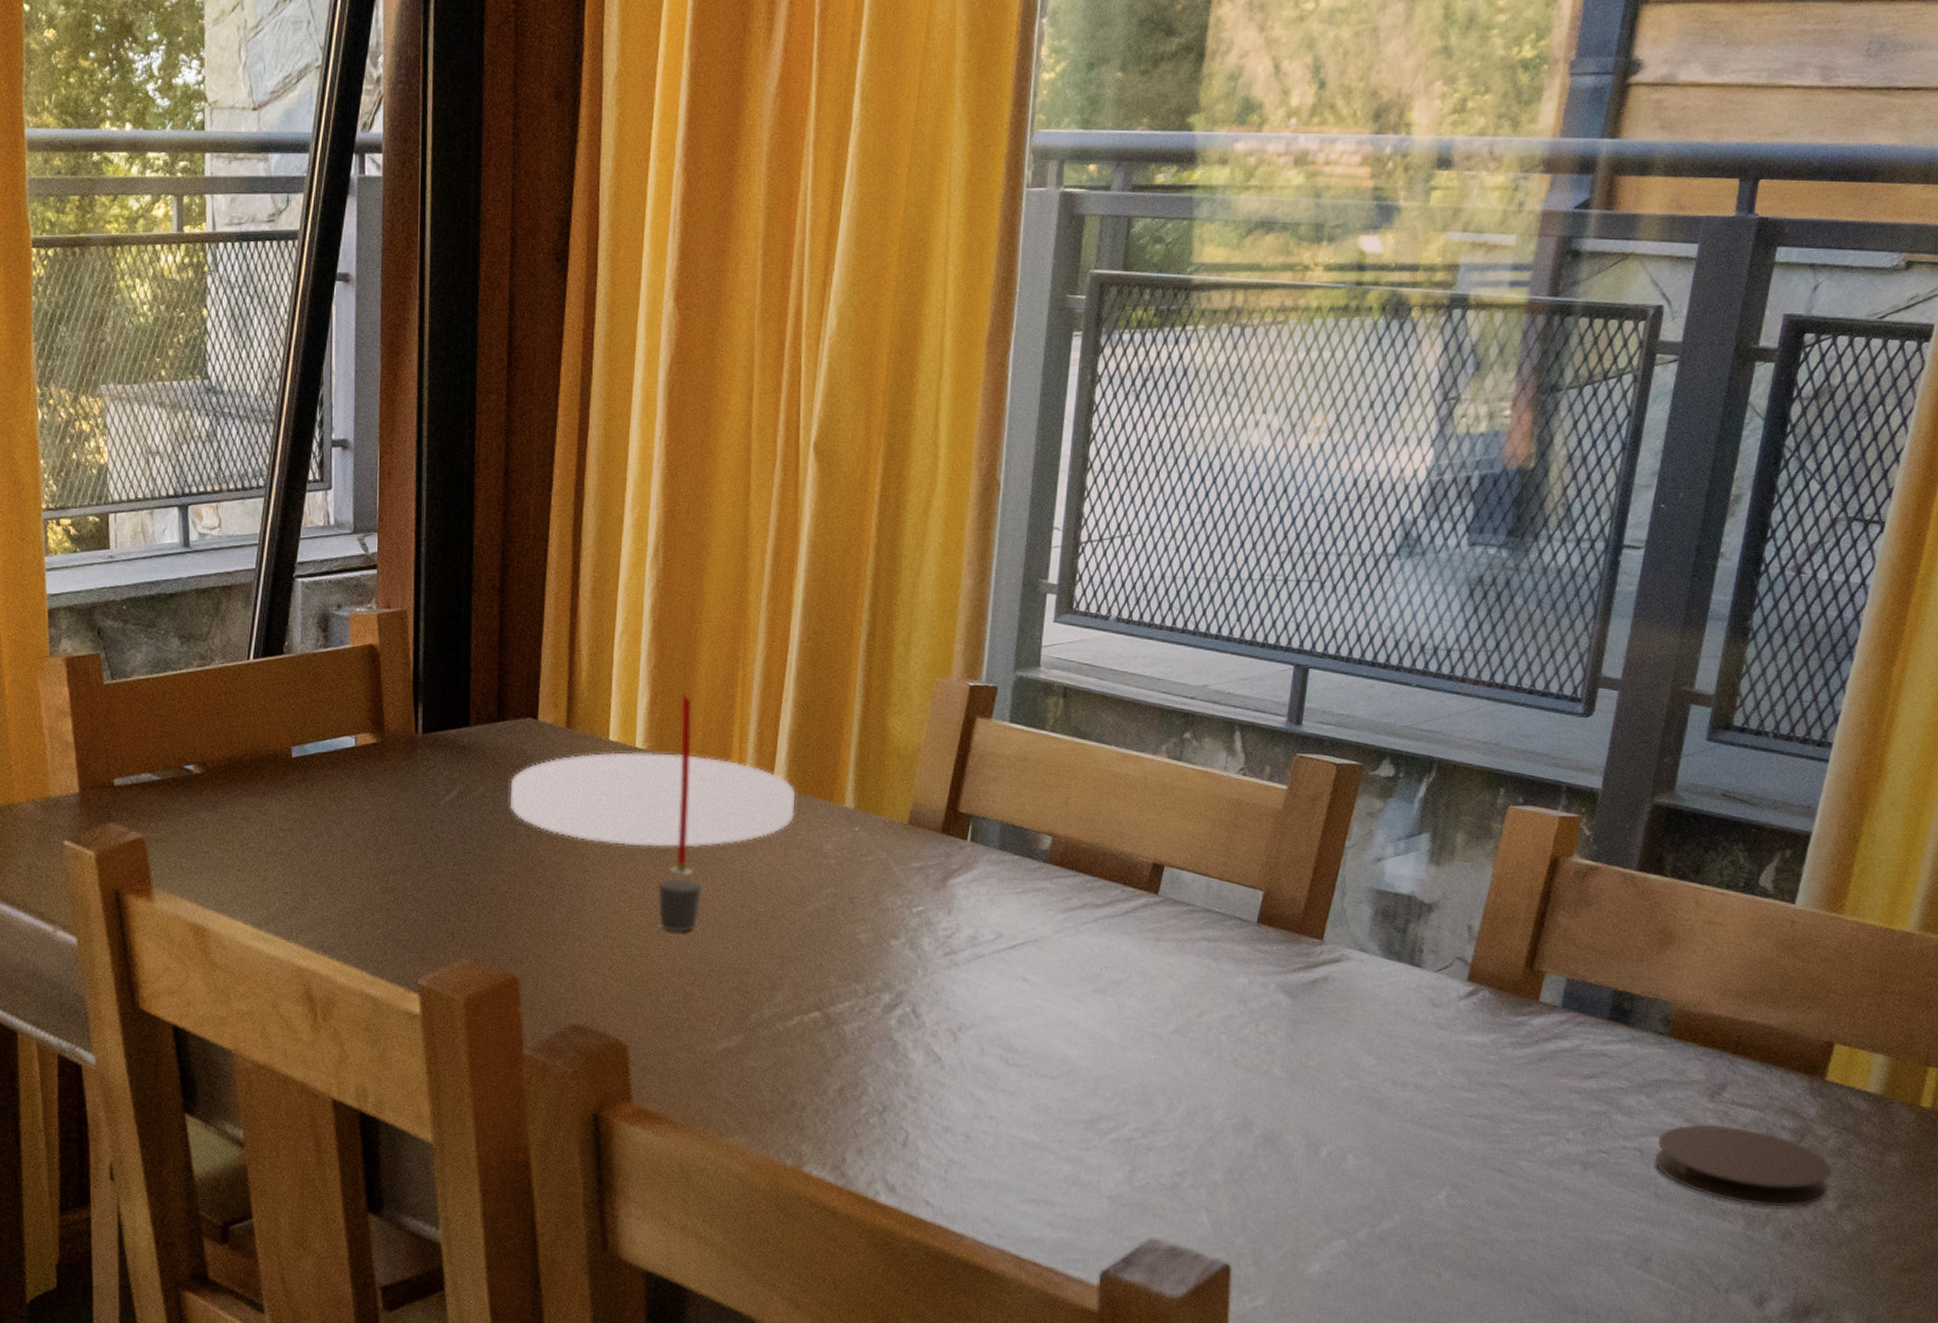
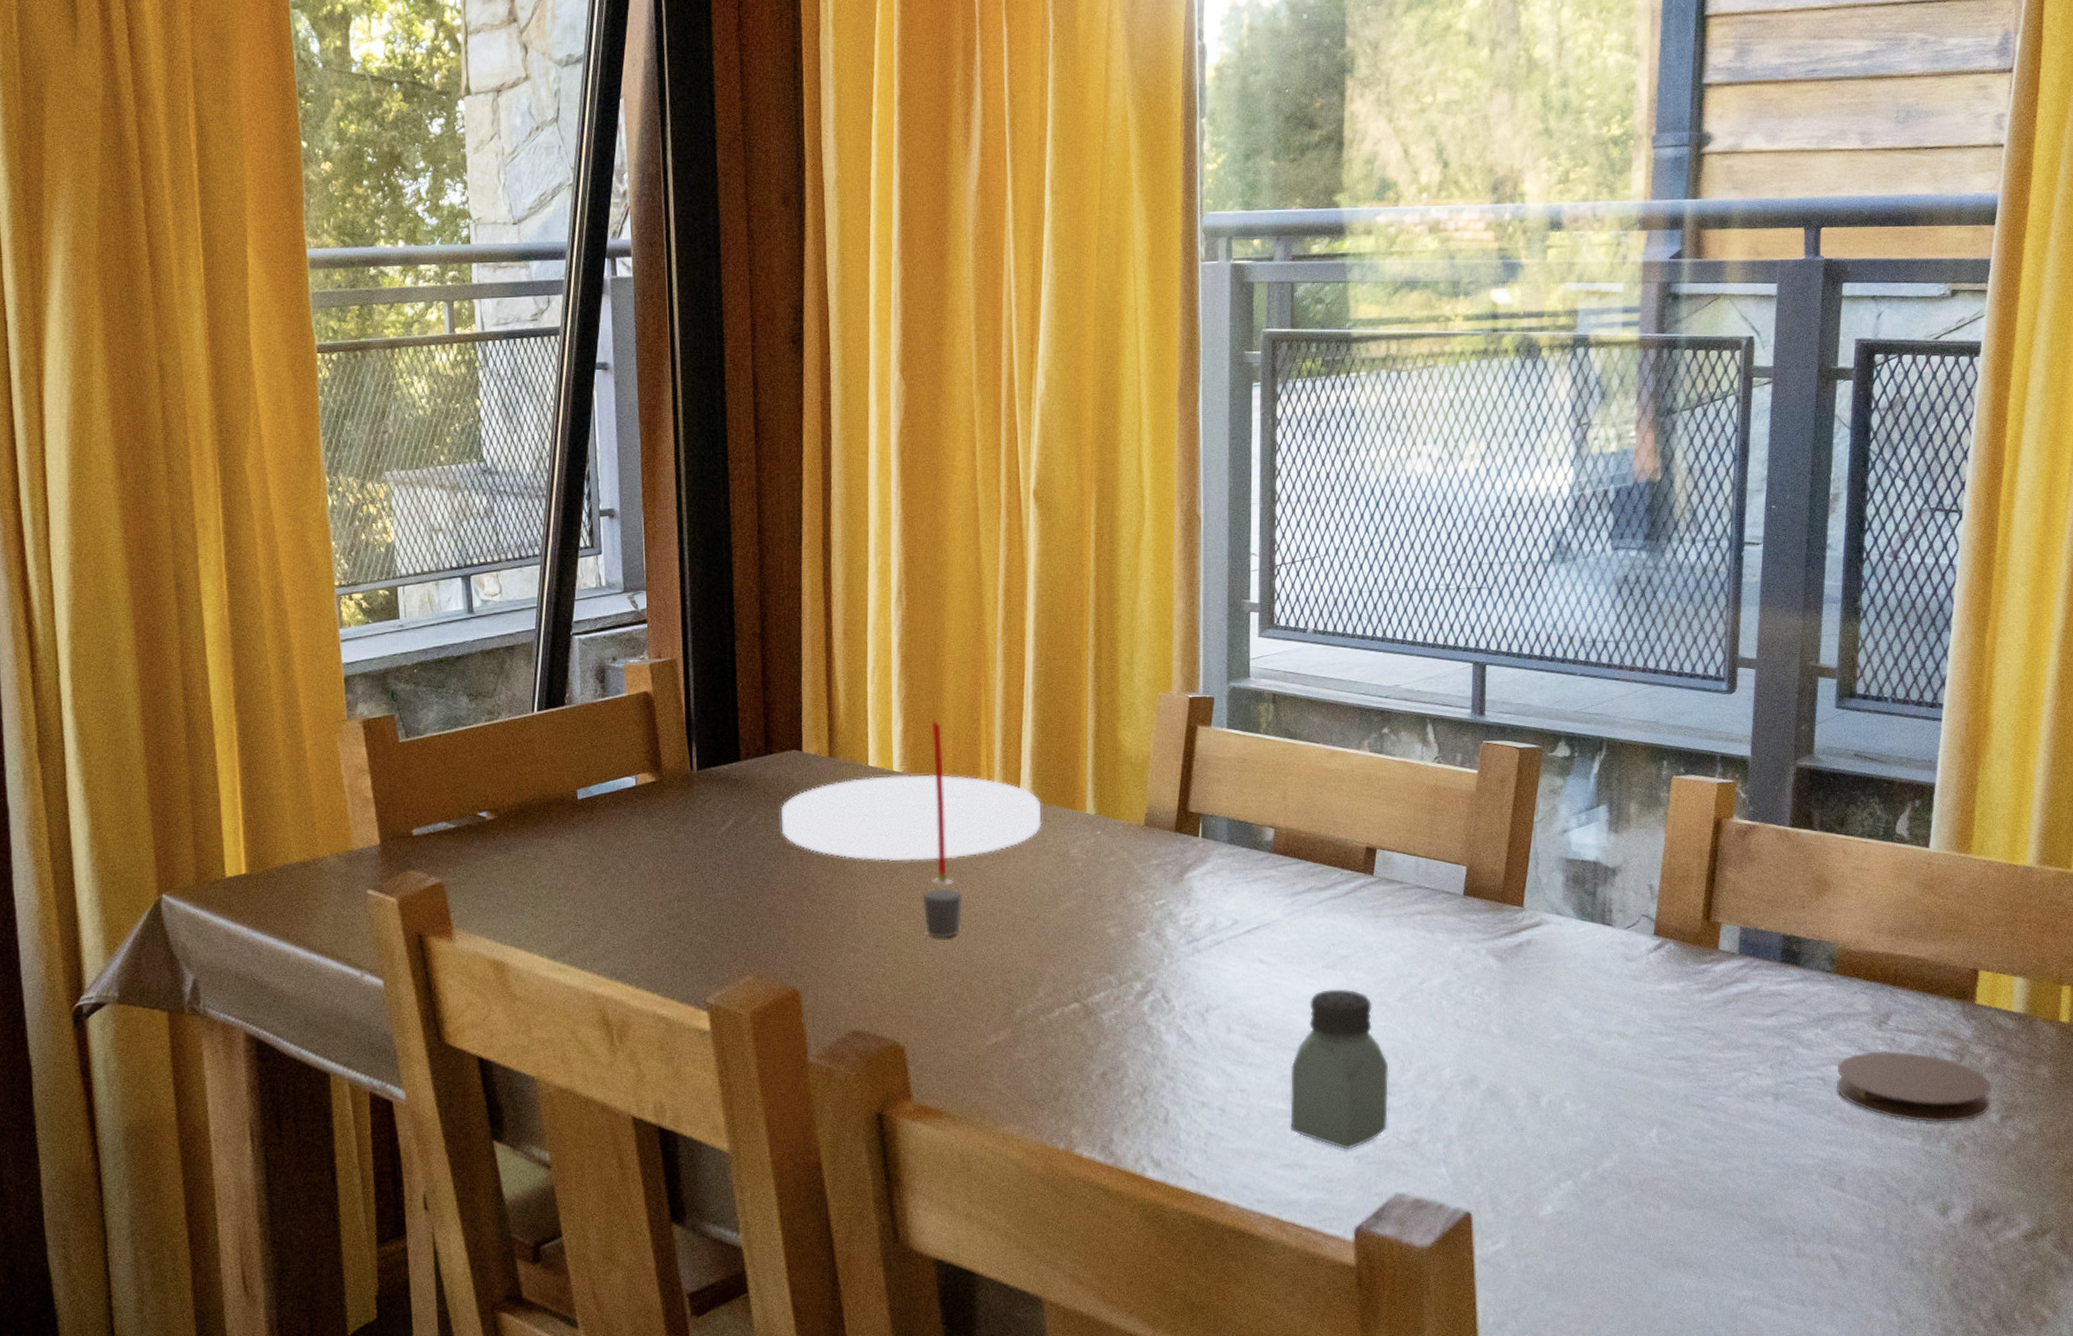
saltshaker: none [1040,1016,1155,1189] -> present [1290,989,1389,1150]

